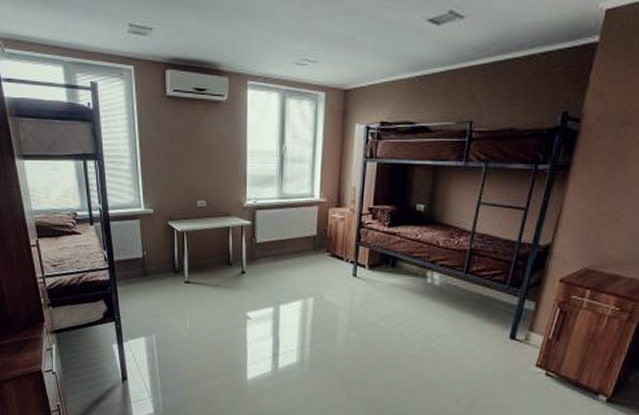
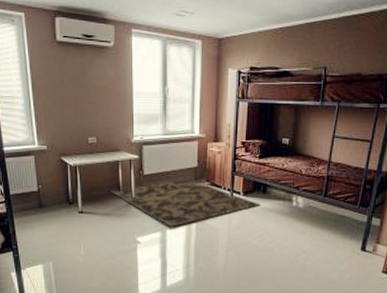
rug: none [219,250,389,302] -> present [110,181,261,227]

